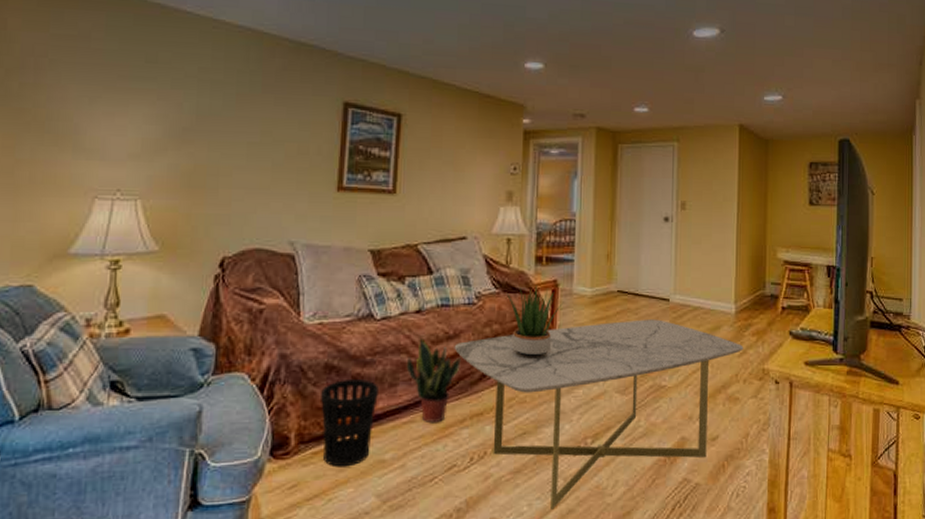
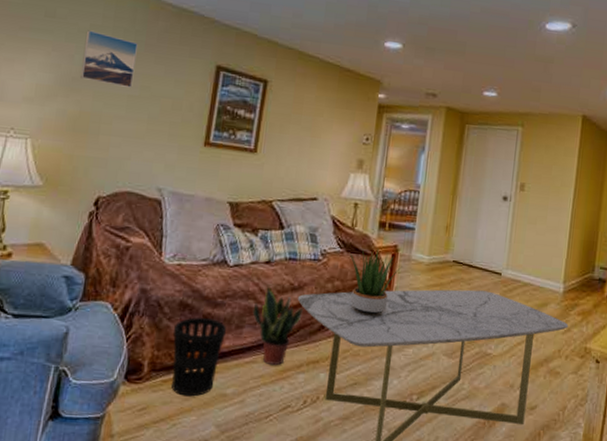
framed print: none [192,74,254,134] -> present [80,30,138,88]

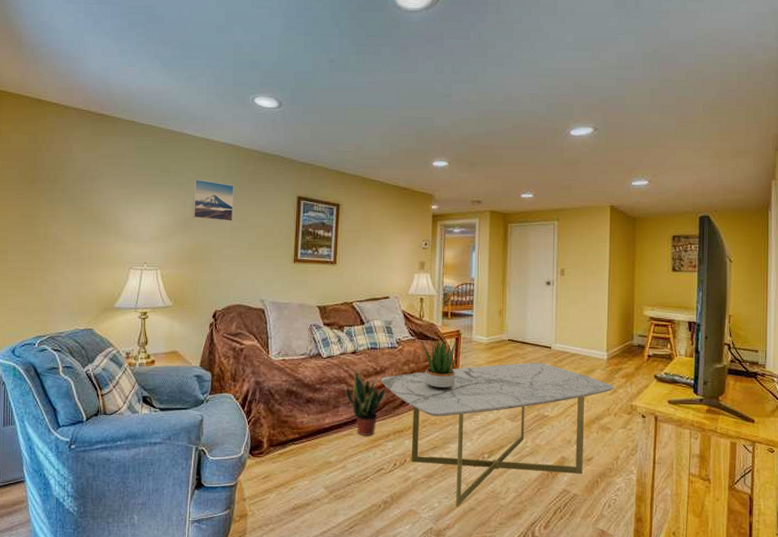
wastebasket: present [172,317,226,397] -> none [284,401,325,465]

